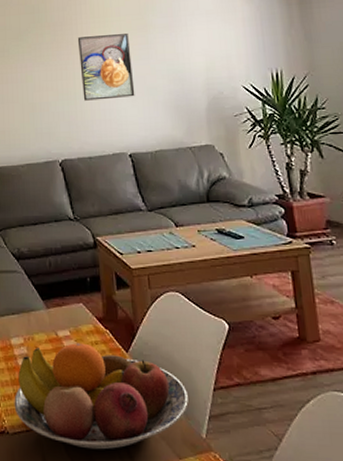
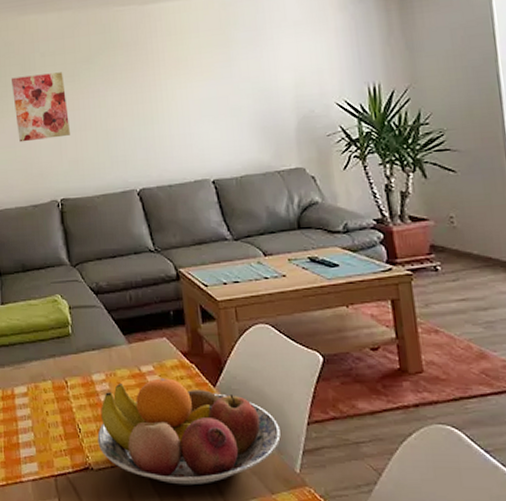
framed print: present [77,32,135,101] -> none [153,49,217,125]

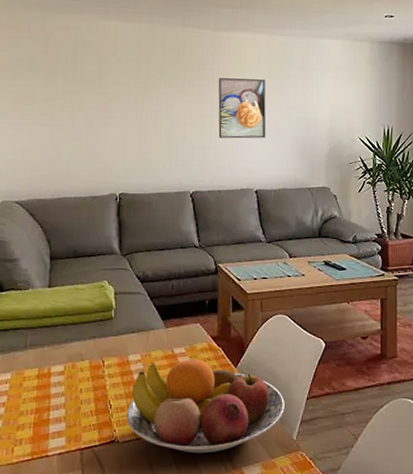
wall art: present [12,72,70,143] -> none [85,76,137,137]
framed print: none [153,49,217,125] -> present [218,78,266,139]

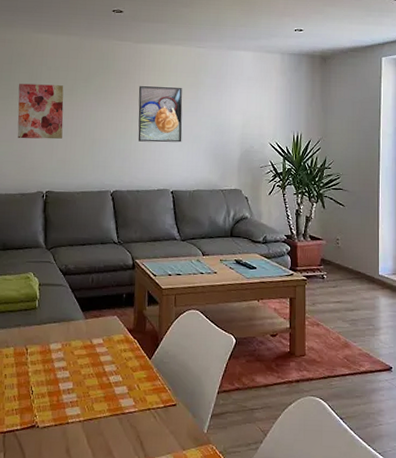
wall art: none [85,76,137,137] -> present [17,83,64,139]
fruit bowl: present [126,359,285,453] -> none [46,350,196,442]

